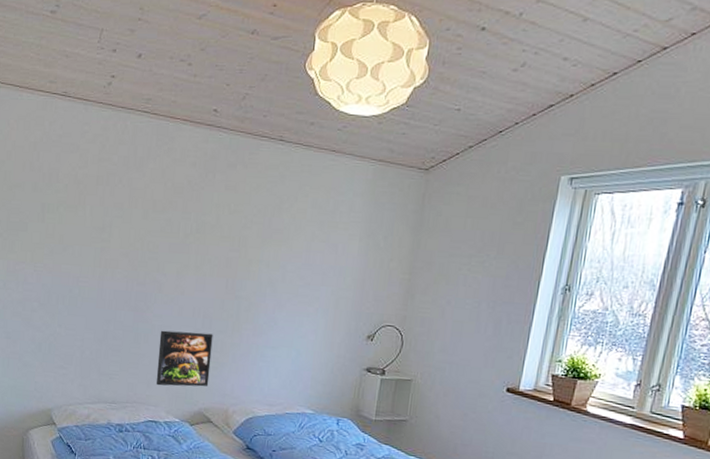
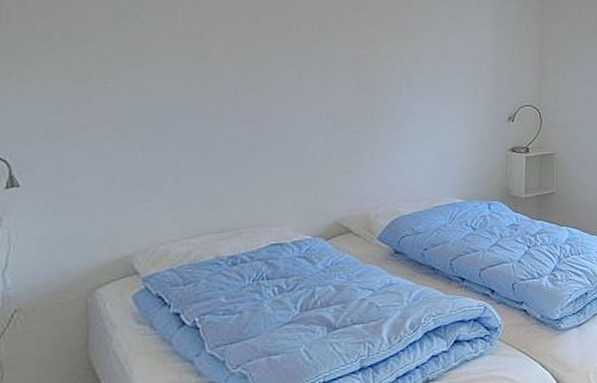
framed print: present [155,330,214,387] -> none [278,135,346,202]

